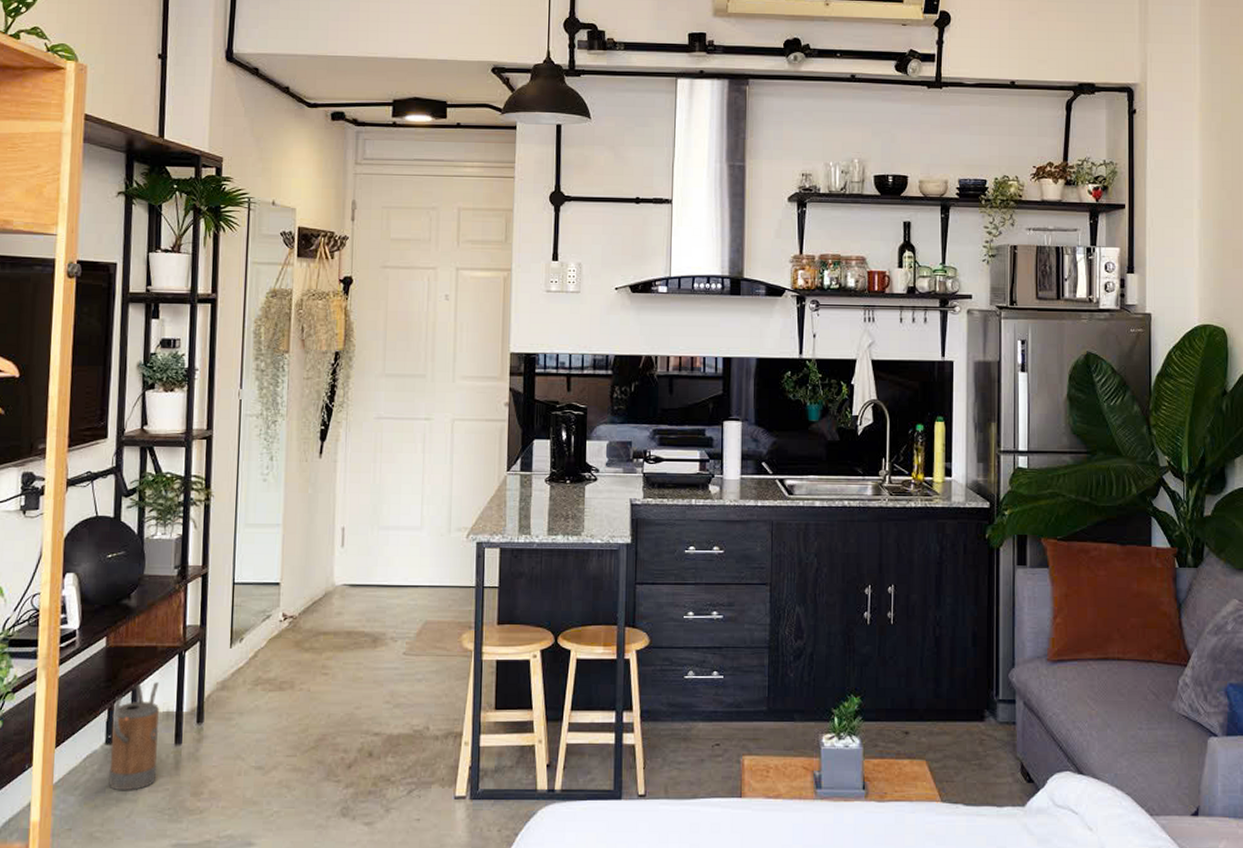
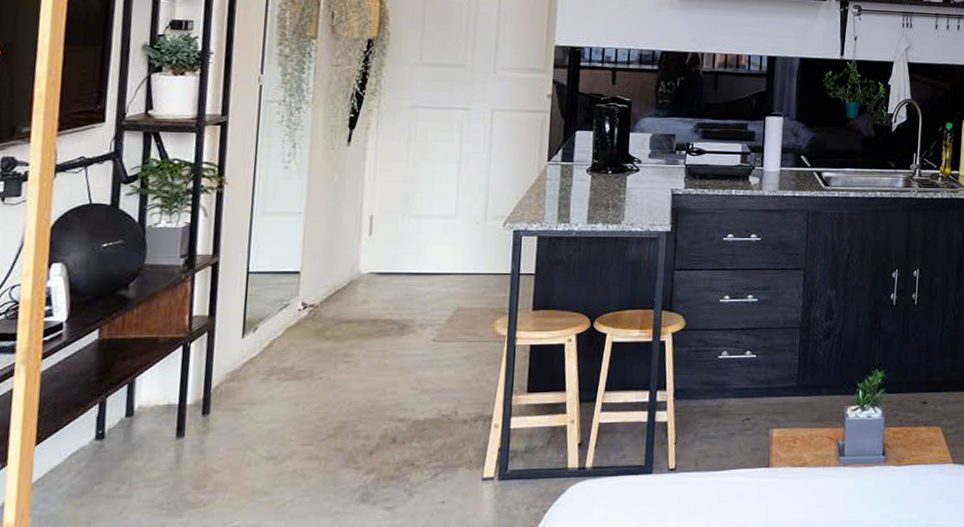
watering can: present [109,682,160,790] -> none [98,374,160,486]

